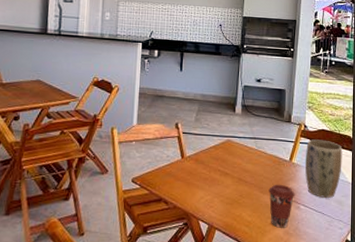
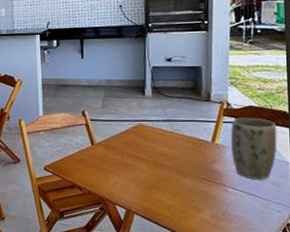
coffee cup: present [268,184,295,228] -> none [189,166,221,212]

